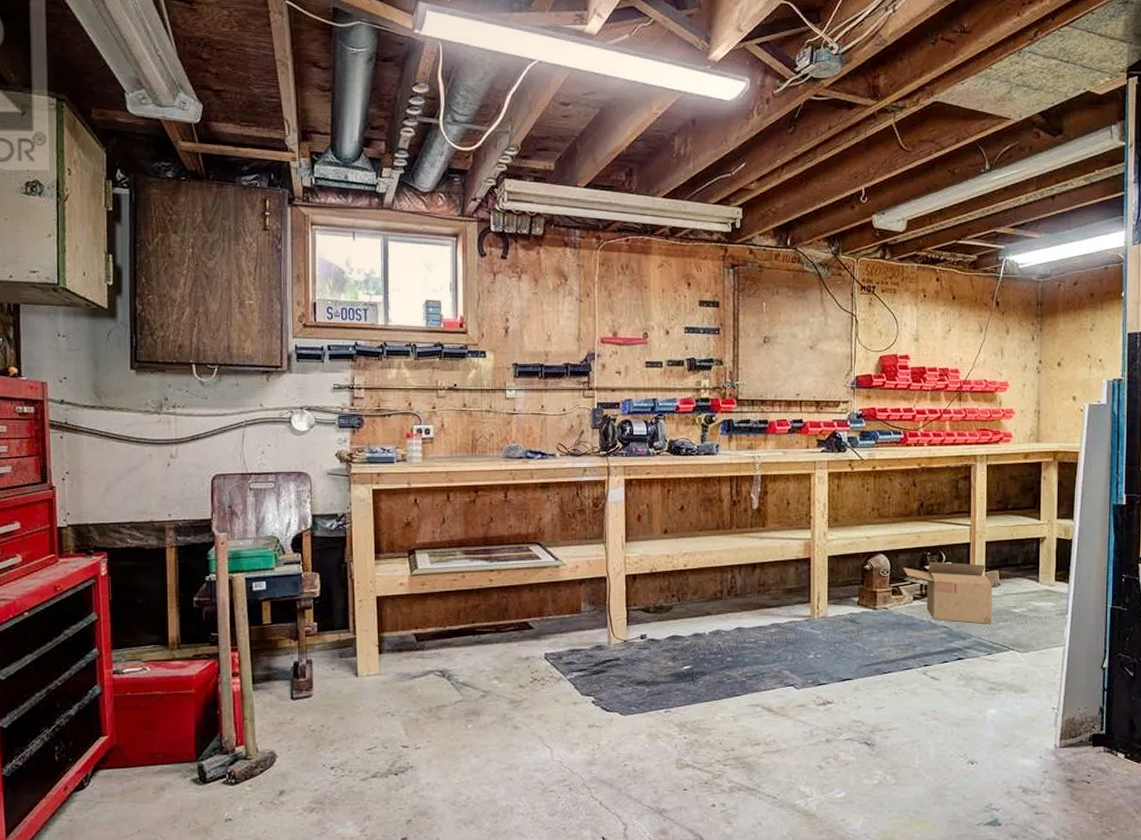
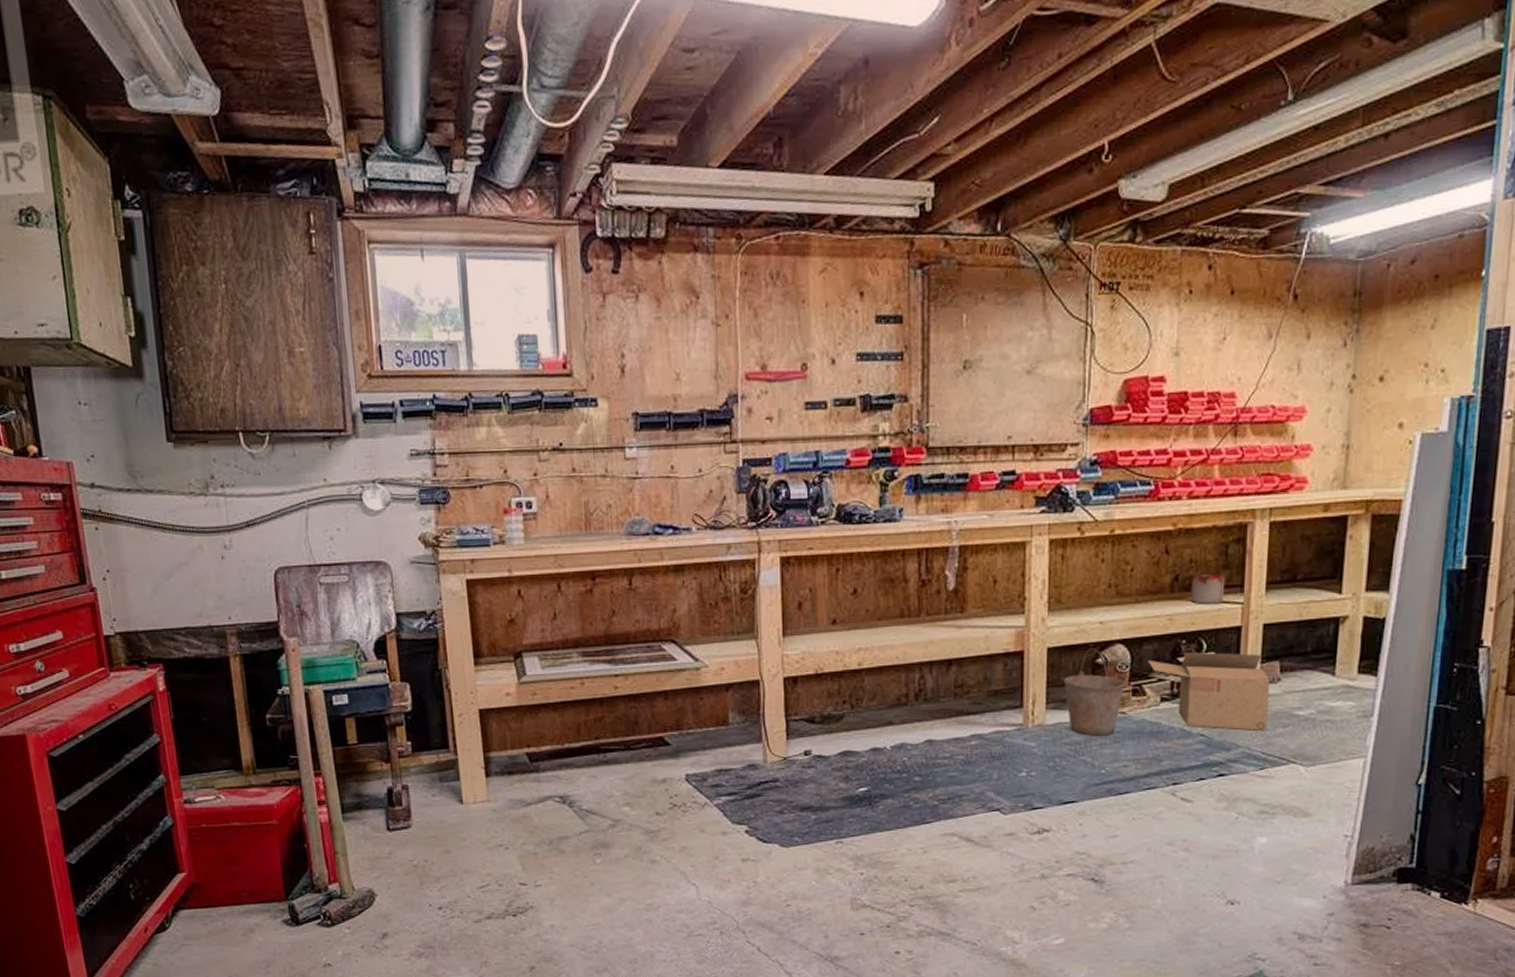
bucket: none [840,557,887,626] -> present [1063,649,1126,736]
paint can: none [929,501,956,526] -> present [1187,572,1224,605]

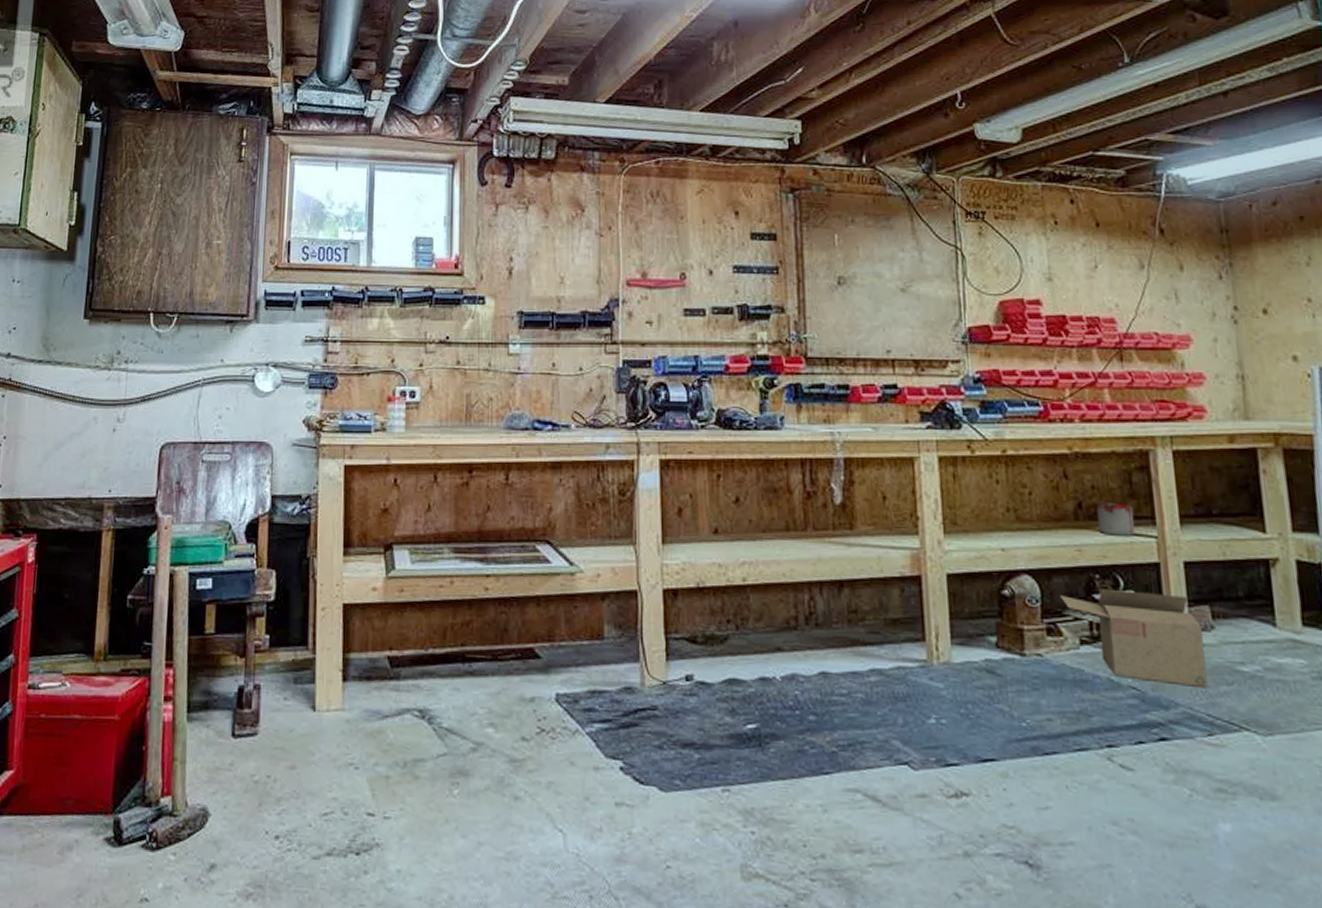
bucket: present [1063,649,1126,736] -> none [968,578,1038,681]

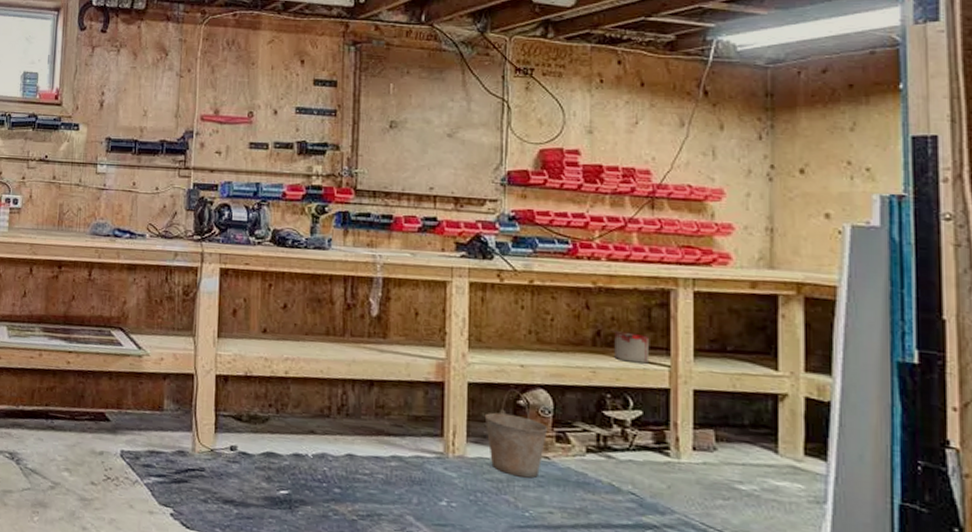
bucket: none [968,578,1038,681] -> present [484,389,549,479]
cardboard box: present [1060,588,1208,689] -> none [572,406,704,501]

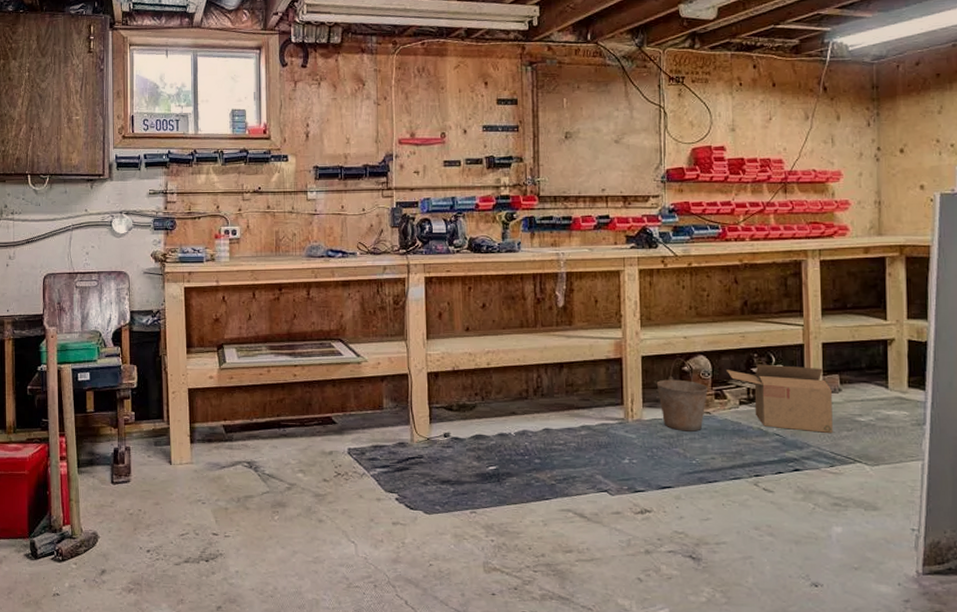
cardboard box: none [572,406,704,501] -> present [727,364,833,434]
paint can: present [609,329,648,365] -> none [754,299,786,326]

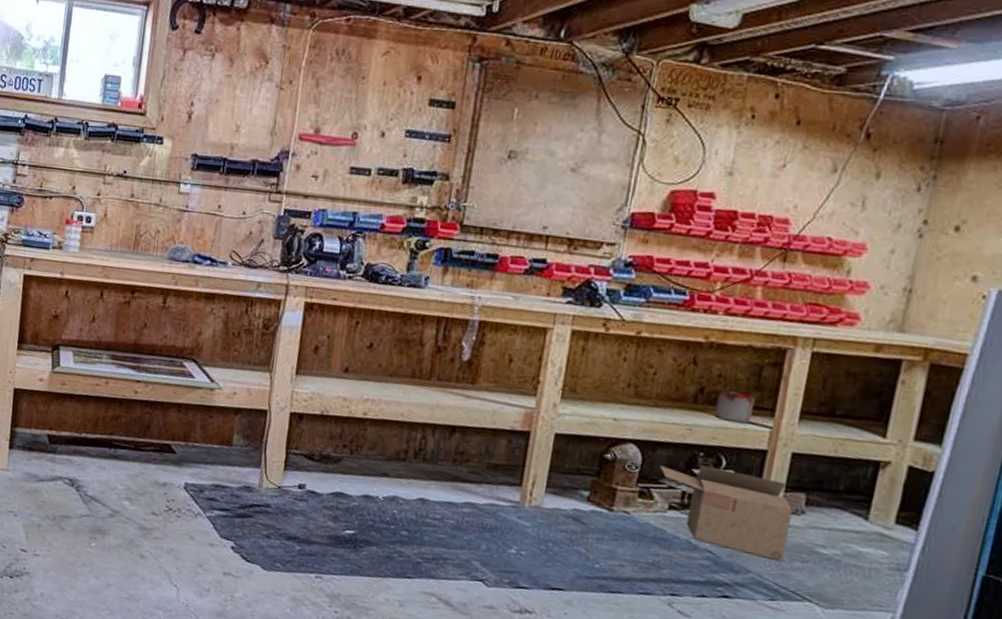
bucket: present [656,358,709,432] -> none [567,442,633,532]
paint can: none [754,299,786,326] -> present [714,386,755,425]

